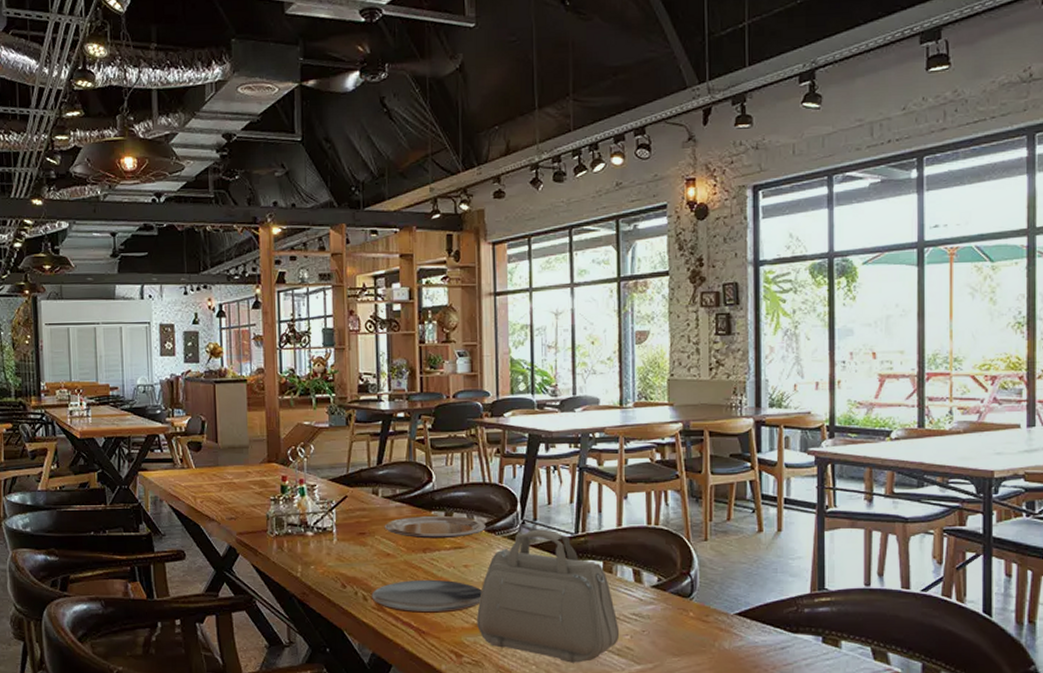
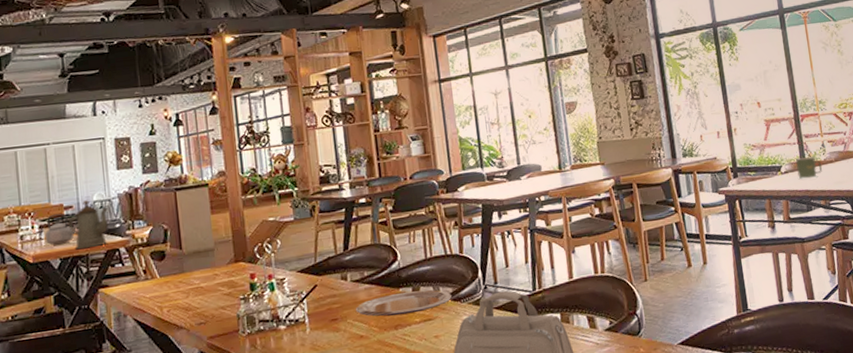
teapot: none [92,393,122,424] -> present [45,213,78,246]
coffee pot: none [113,383,150,431] -> present [68,200,108,250]
mug: none [910,424,944,449] -> present [796,156,822,180]

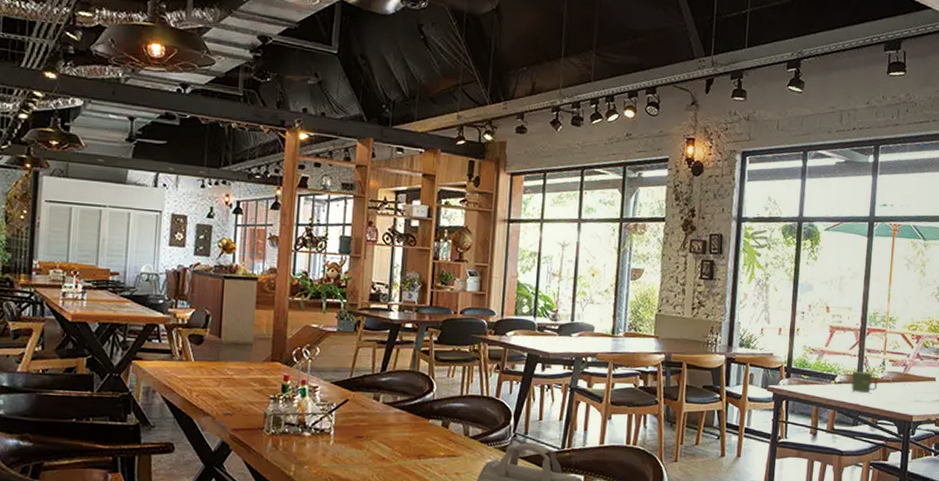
teapot: present [45,213,78,246] -> none [87,277,121,309]
coffee pot: present [68,200,108,250] -> none [112,270,154,319]
plate: present [355,290,453,317] -> none [382,423,481,447]

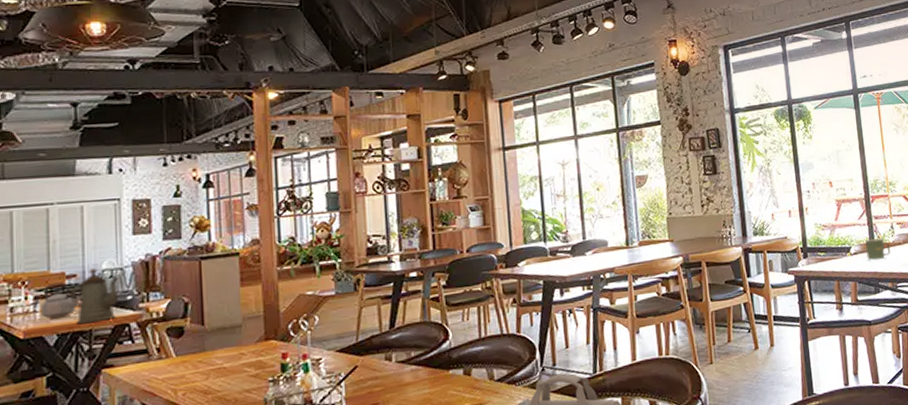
teapot: none [87,277,121,309] -> present [41,282,81,319]
coffee pot: none [112,270,154,319] -> present [70,268,119,325]

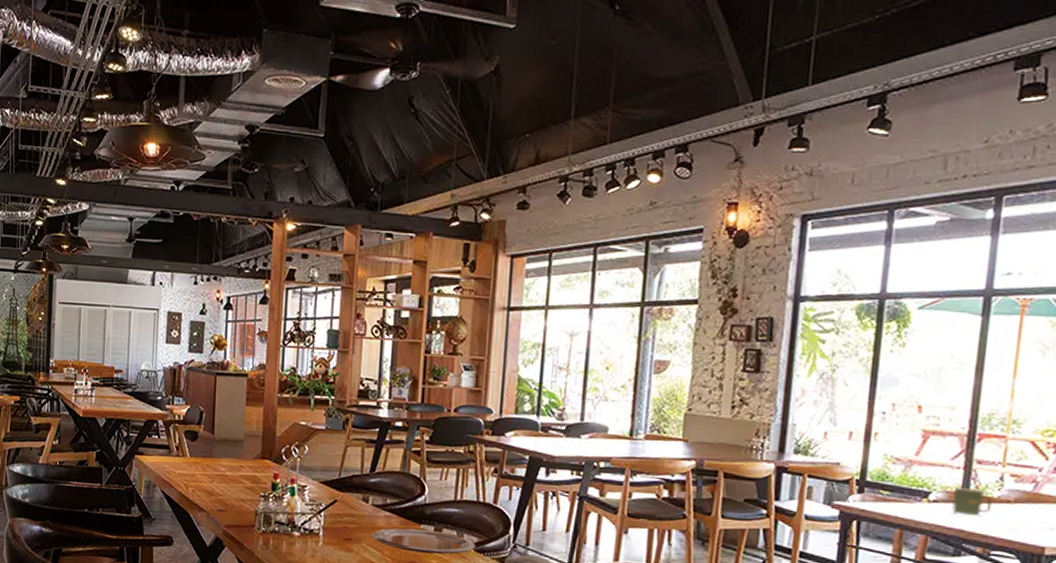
teapot: present [41,282,81,319] -> none [96,374,125,405]
coffee pot: present [70,268,119,325] -> none [116,367,153,415]
plate: none [399,372,507,401] -> present [371,527,477,554]

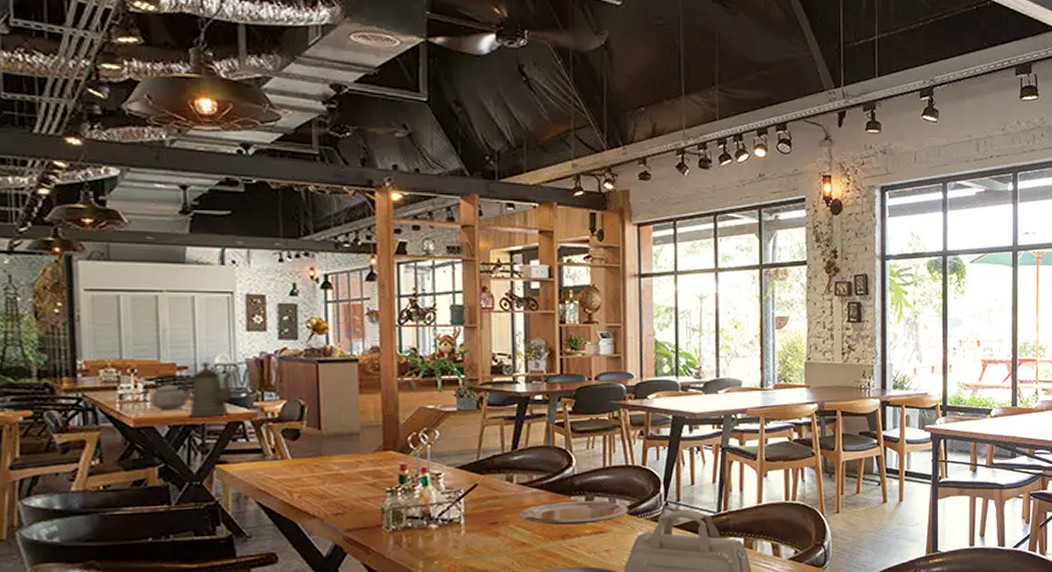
teapot: none [96,374,125,405] -> present [152,373,193,410]
coffee pot: none [116,367,153,415] -> present [181,362,232,418]
mug: present [951,487,992,517] -> none [1006,403,1032,425]

